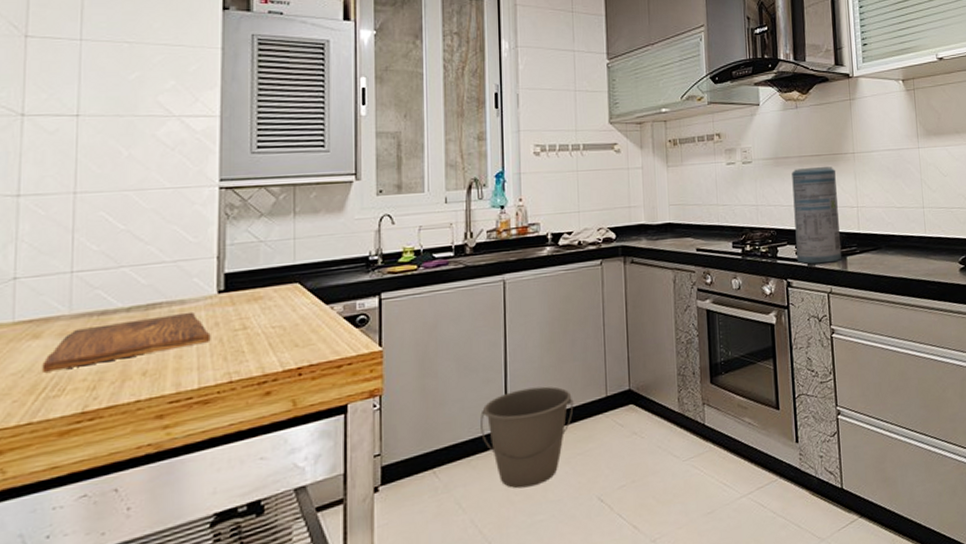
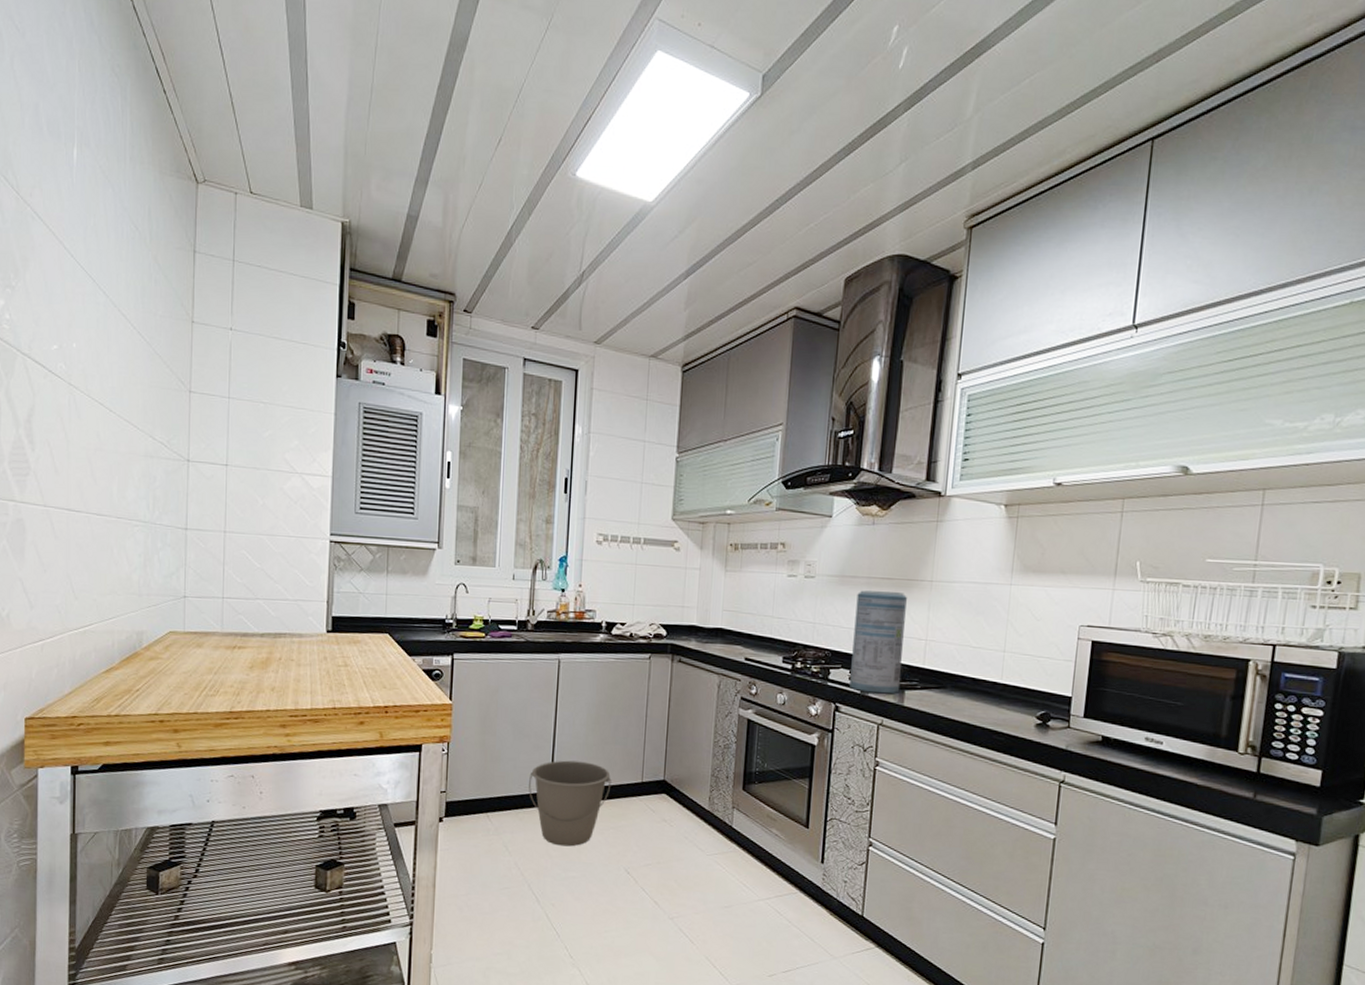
cutting board: present [41,311,211,373] -> none [203,644,321,676]

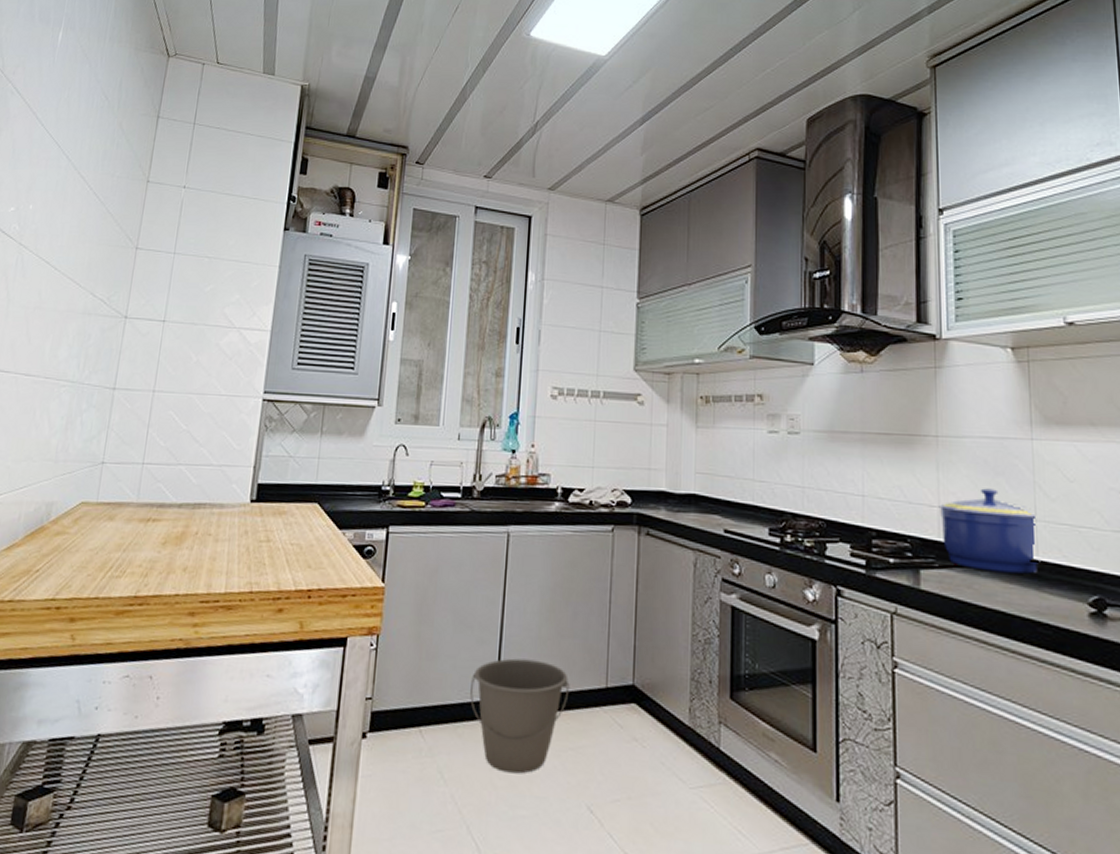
food container: present [849,590,907,695] -> none [851,447,914,575]
cooking pot: none [926,625,1004,694] -> present [938,488,1041,574]

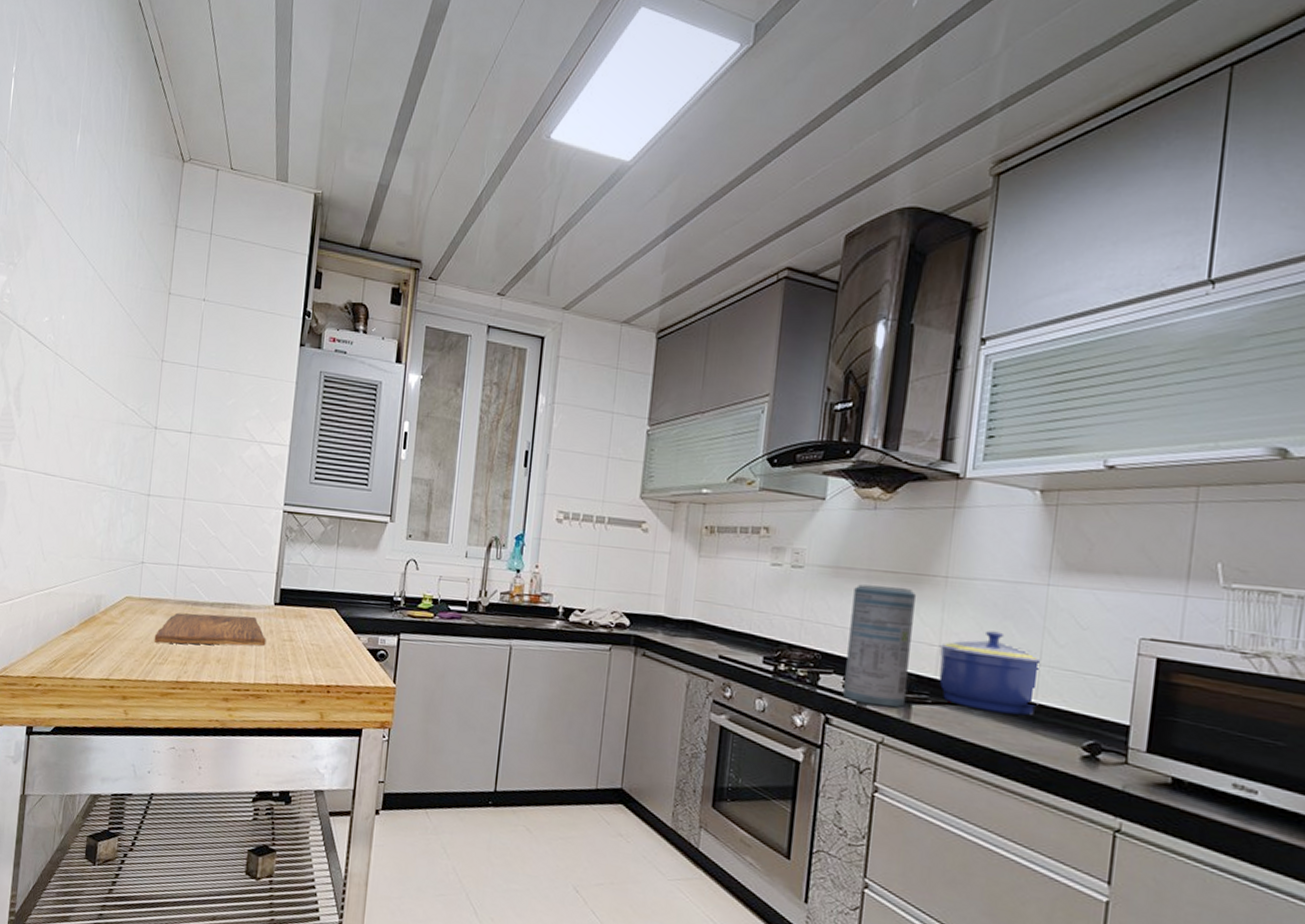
cutting board: none [111,516,240,554] -> present [154,612,266,647]
bucket: present [470,658,570,774] -> none [471,757,563,855]
food container: none [851,447,914,575] -> present [843,584,916,709]

